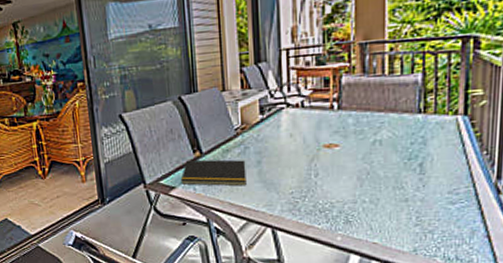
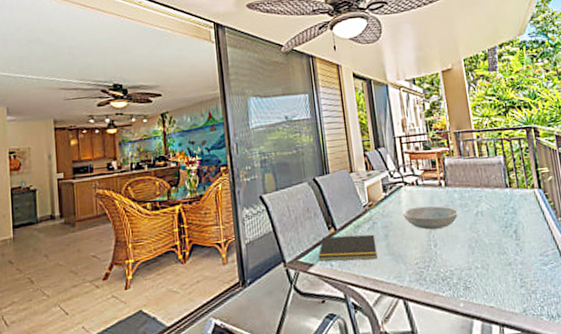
dish: none [281,131,351,158] -> present [402,205,459,230]

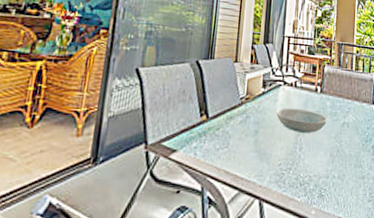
notepad: present [318,234,378,261] -> none [183,123,245,155]

